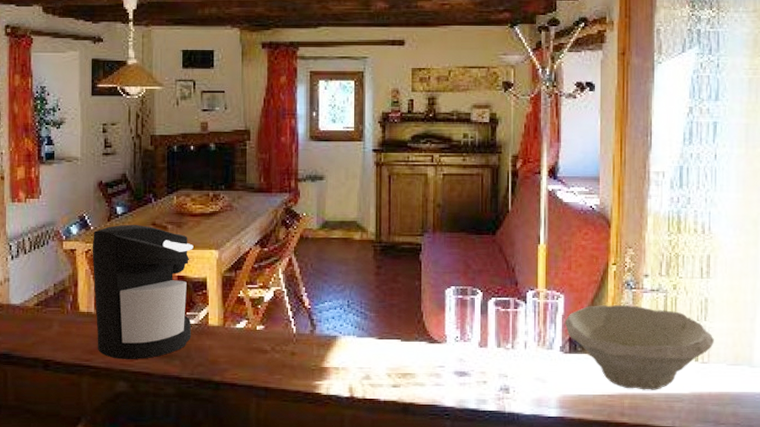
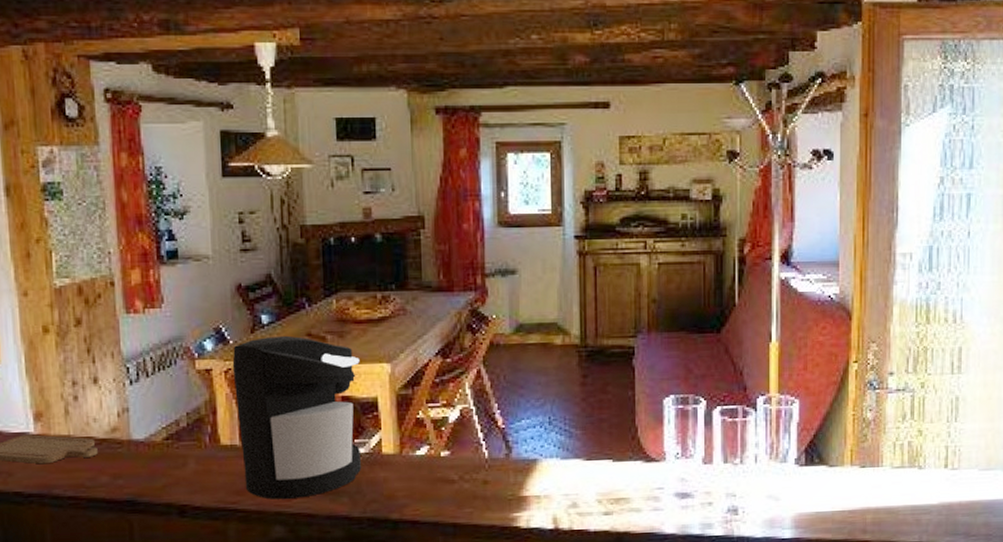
bowl: present [564,305,714,390] -> none [800,408,965,503]

